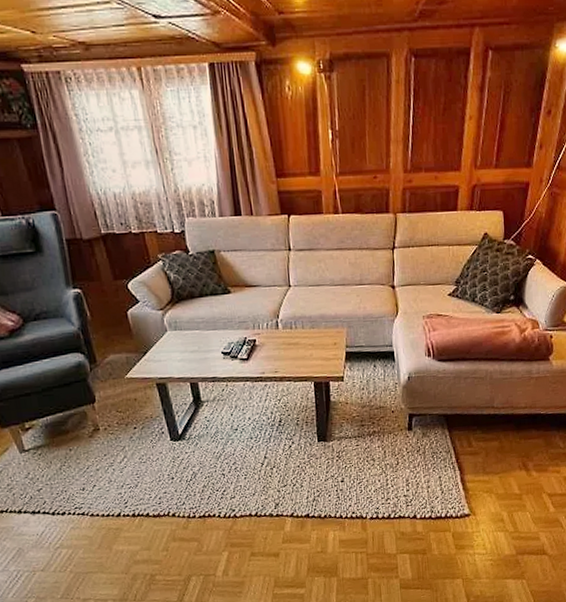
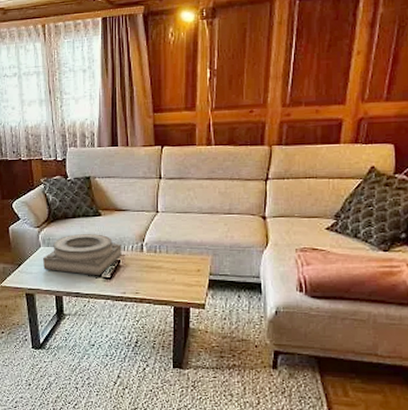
decorative bowl: none [171,313,257,358] -> present [43,234,122,276]

